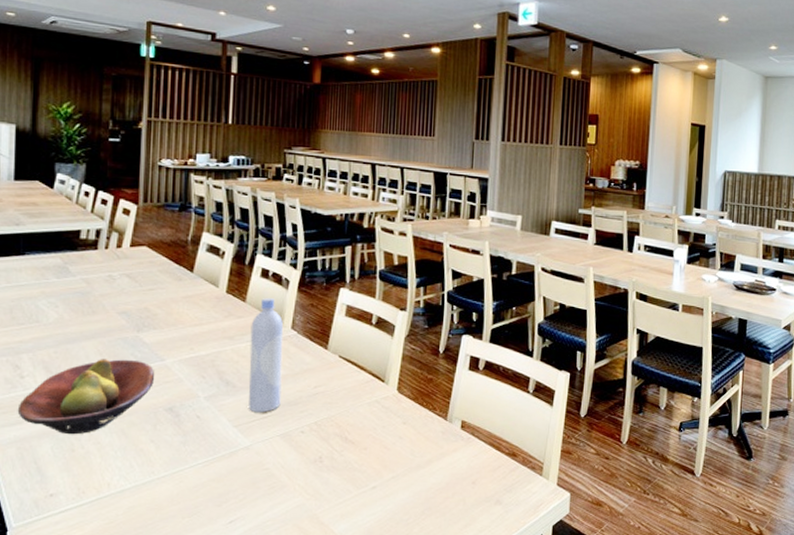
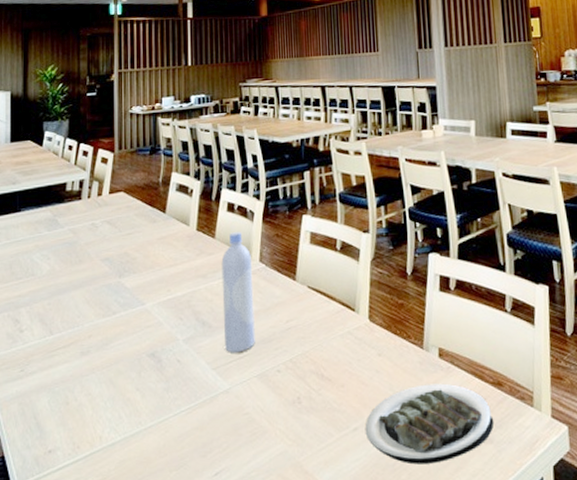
fruit bowl: present [17,359,155,435] -> none [18,306,137,387]
plate: none [384,451,505,520] -> present [366,383,494,465]

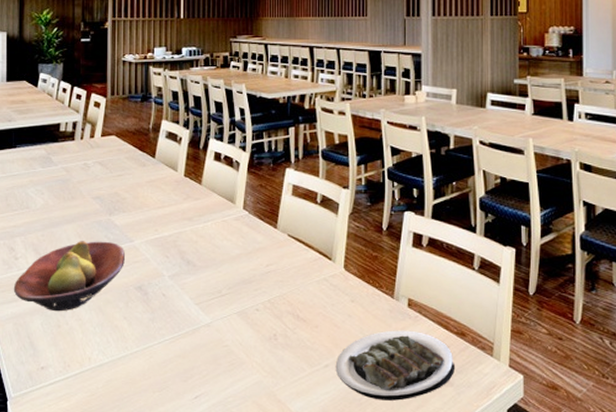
fruit bowl: none [18,306,137,387] -> present [13,241,126,312]
bottle: present [221,231,255,353] -> none [207,179,236,291]

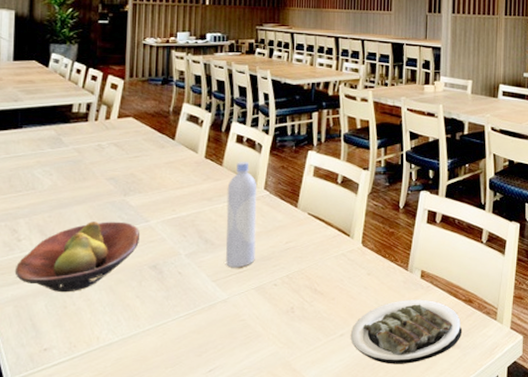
bottle: none [207,179,236,291] -> present [226,161,257,268]

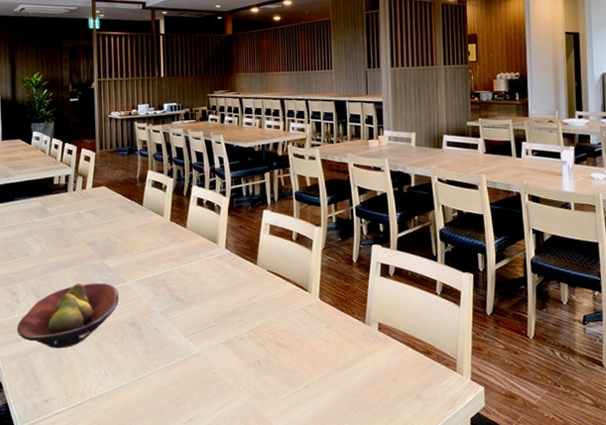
bottle: present [226,161,257,268] -> none [192,222,222,324]
plate: present [351,299,463,365] -> none [315,351,423,415]

